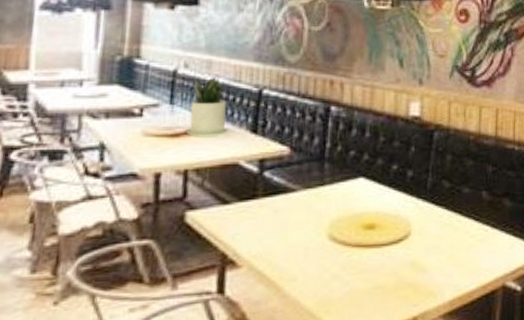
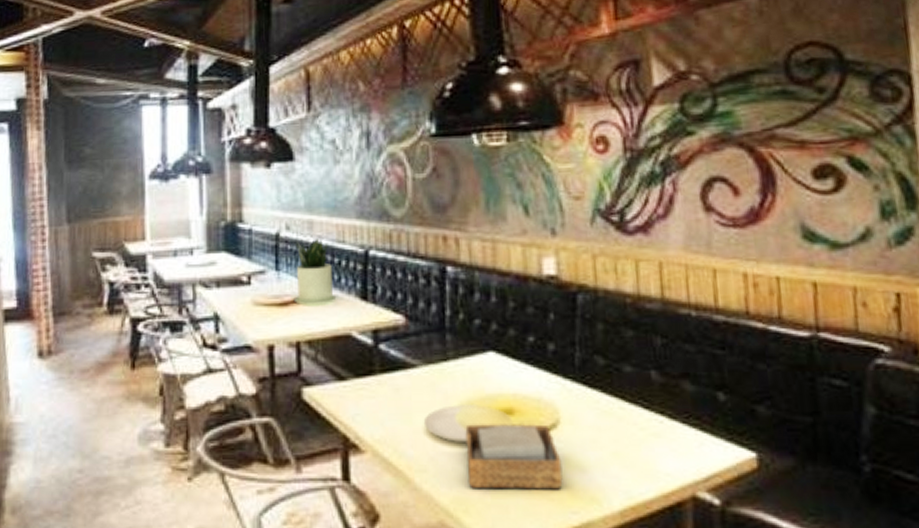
plate: none [297,221,374,255] -> present [423,403,513,444]
napkin holder: none [331,236,409,291] -> present [465,424,563,490]

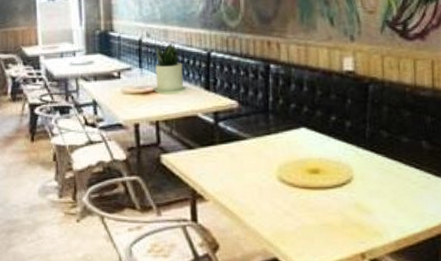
plate: present [423,403,513,444] -> none [252,165,319,194]
napkin holder: present [465,424,563,490] -> none [283,180,354,227]

